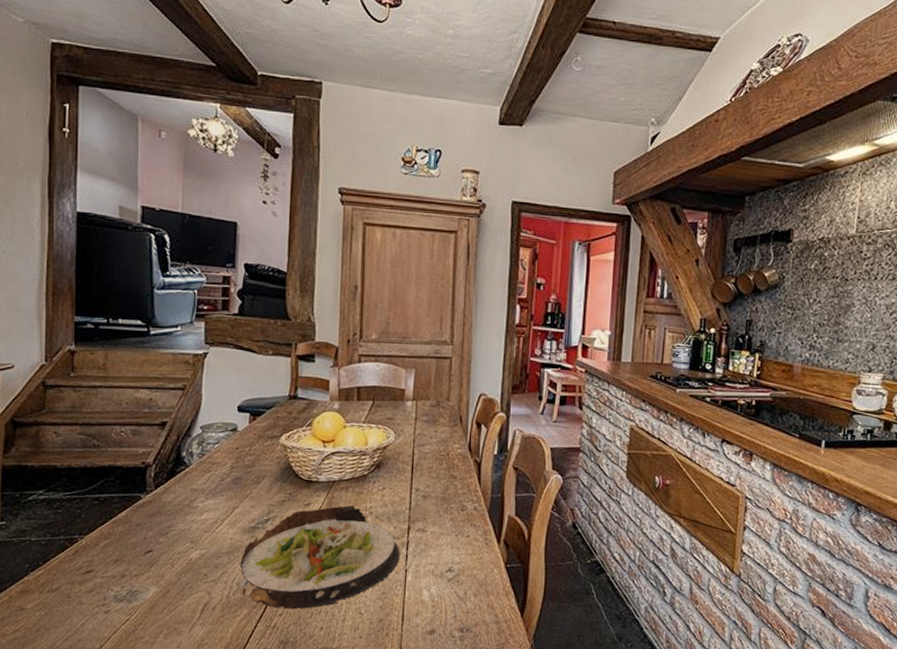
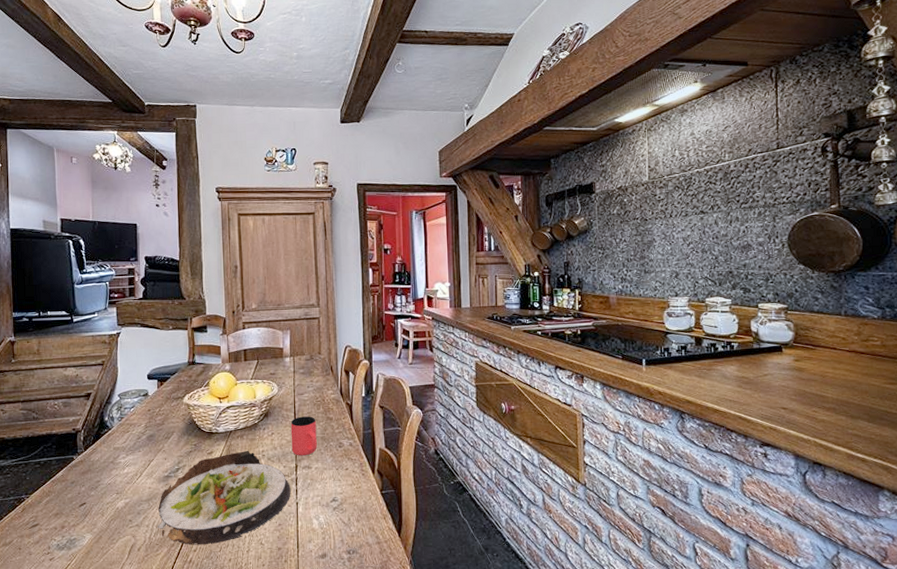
cup: none [405,471,437,517] -> present [290,416,317,456]

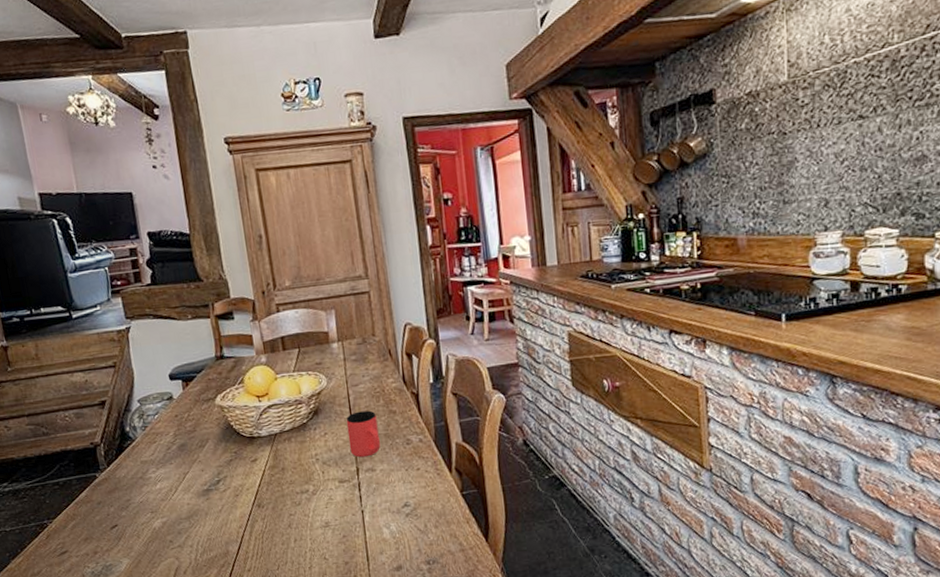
salad plate: present [158,450,291,545] -> none [201,454,354,565]

